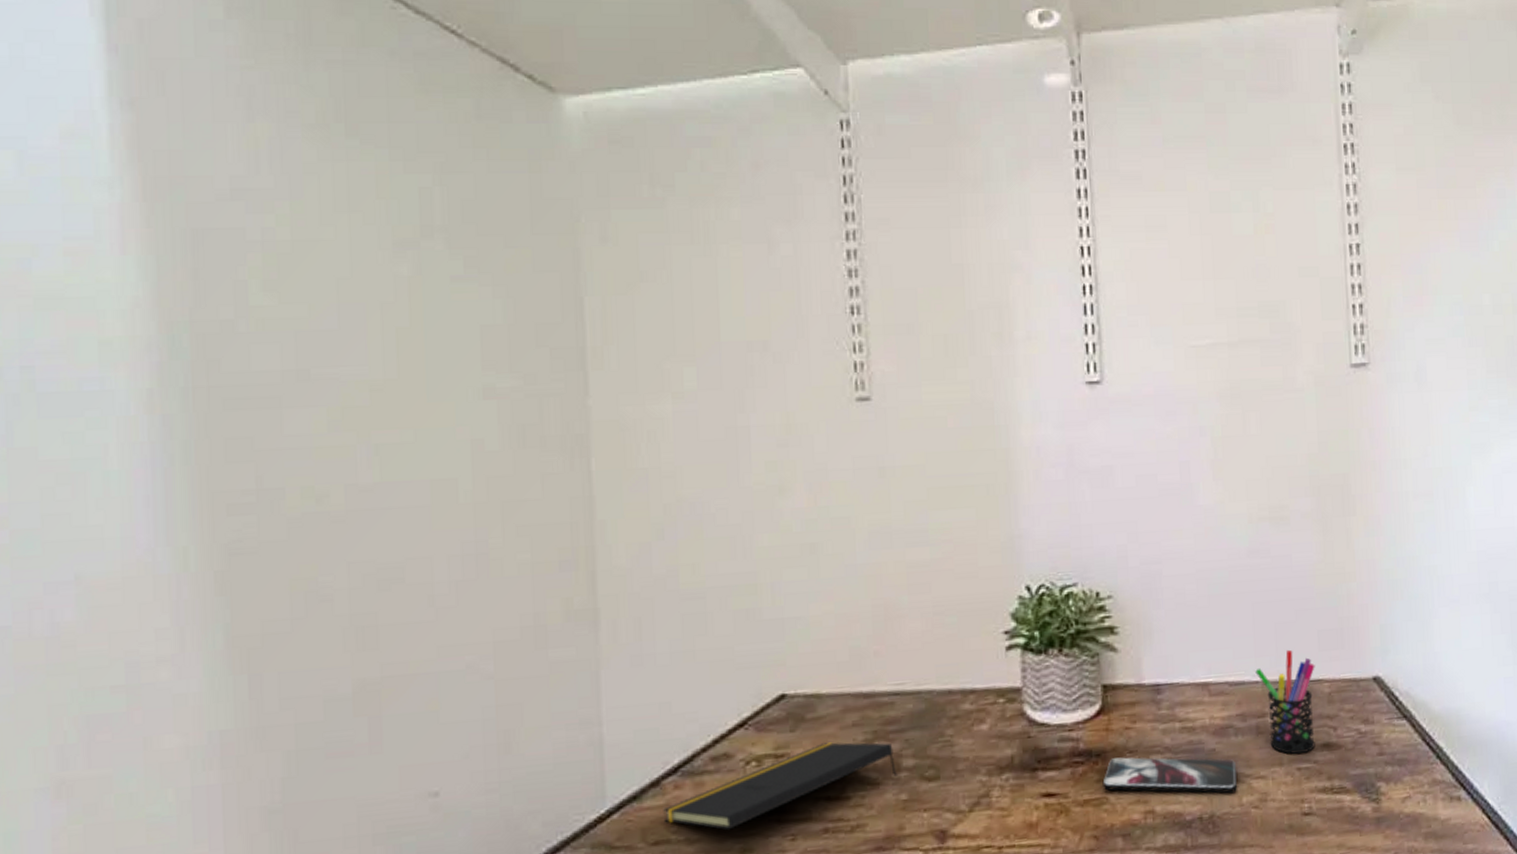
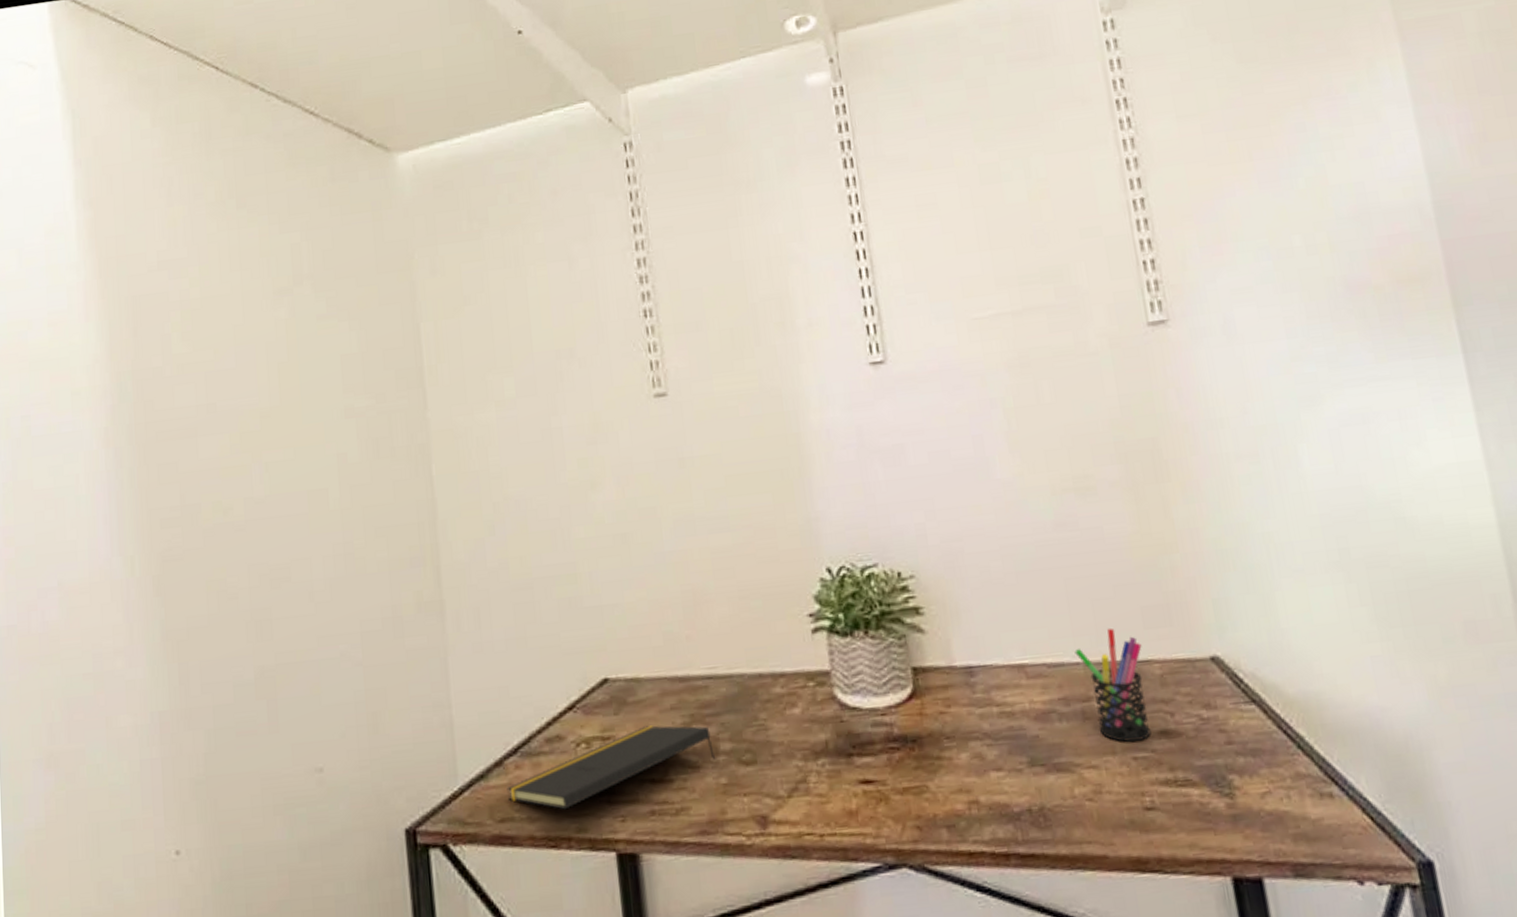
smartphone: present [1102,757,1237,794] -> none [921,743,1067,784]

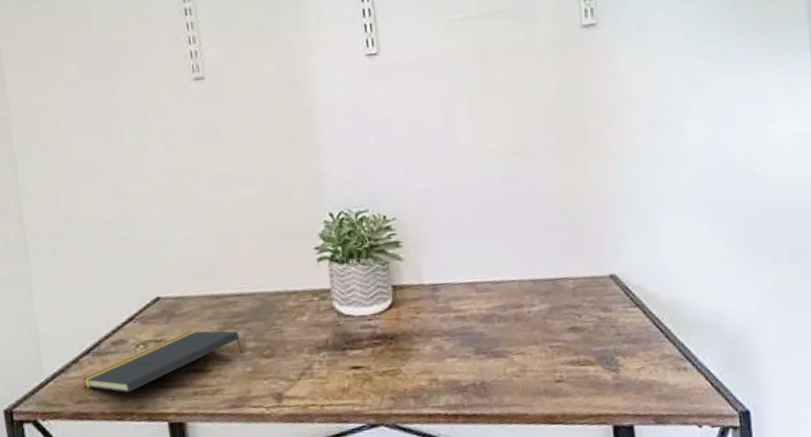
pen holder: present [1075,628,1151,742] -> none [512,255,564,336]

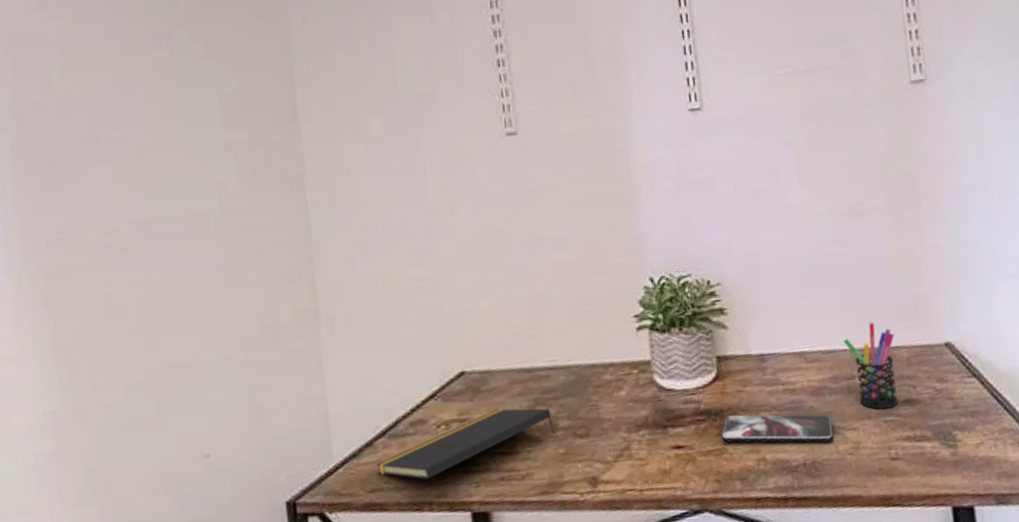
smartphone: none [396,339,502,366] -> present [721,414,834,443]
pen holder: none [512,255,564,336] -> present [843,322,898,409]

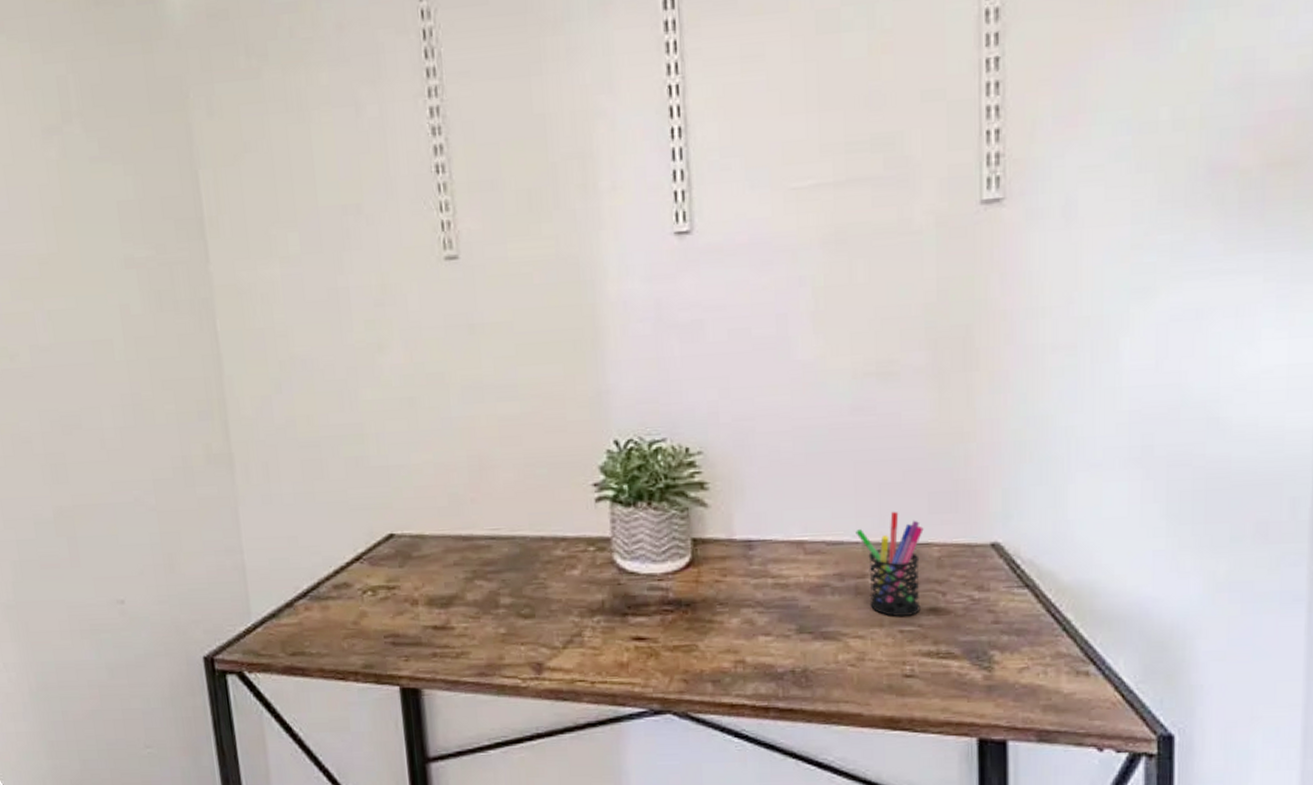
notepad: present [376,408,556,480] -> none [297,578,496,648]
smartphone: present [721,414,834,443] -> none [692,608,832,650]

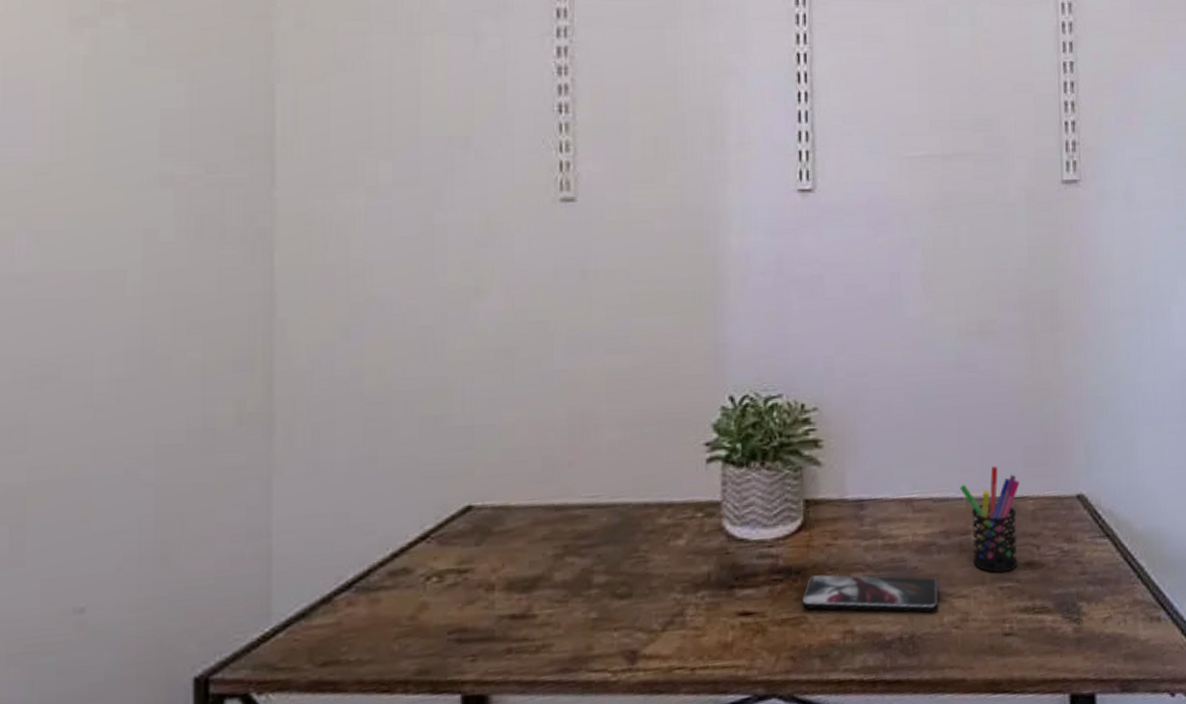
smartphone: none [692,608,832,650] -> present [801,575,938,613]

